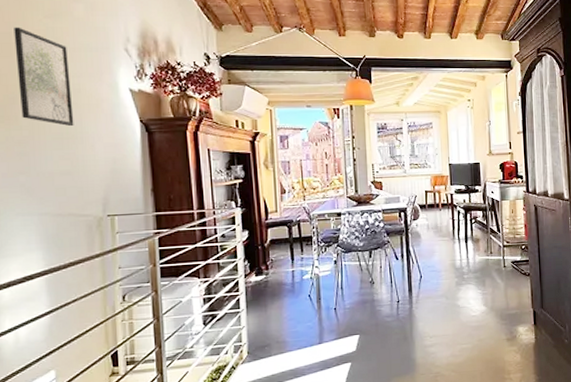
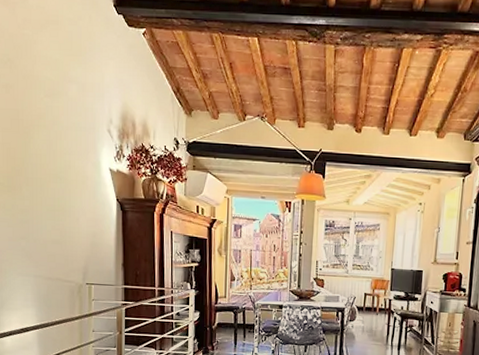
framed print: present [14,27,74,126] -> none [21,104,64,199]

